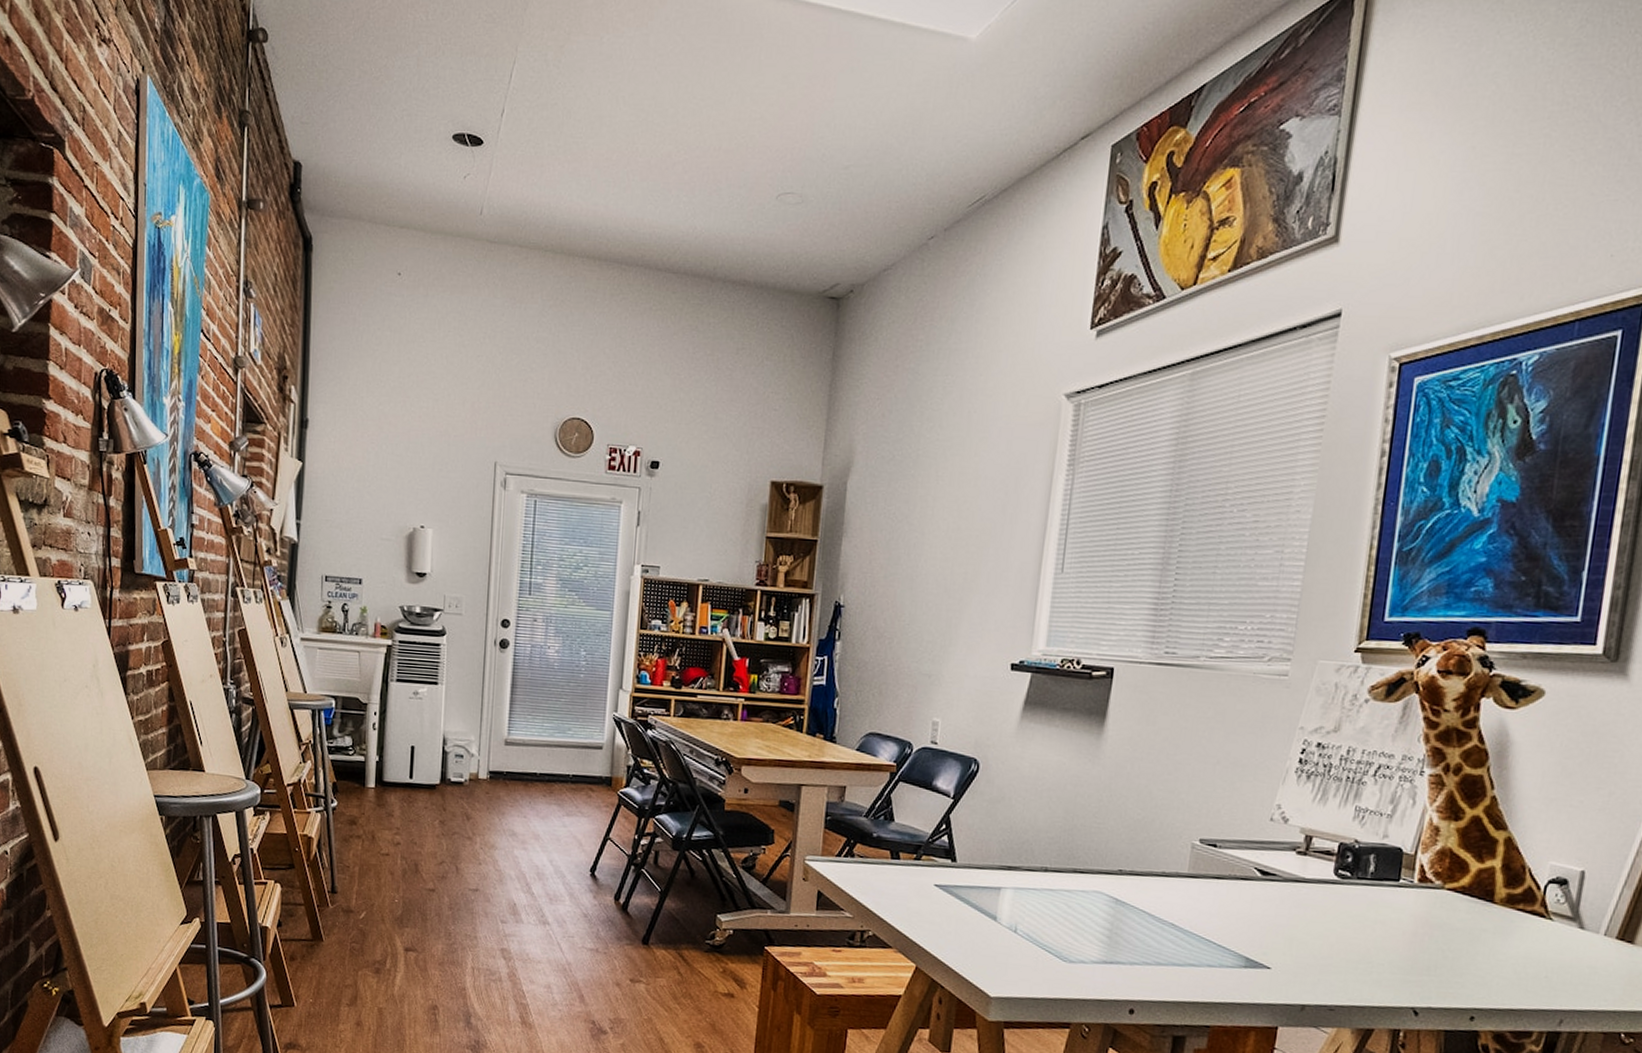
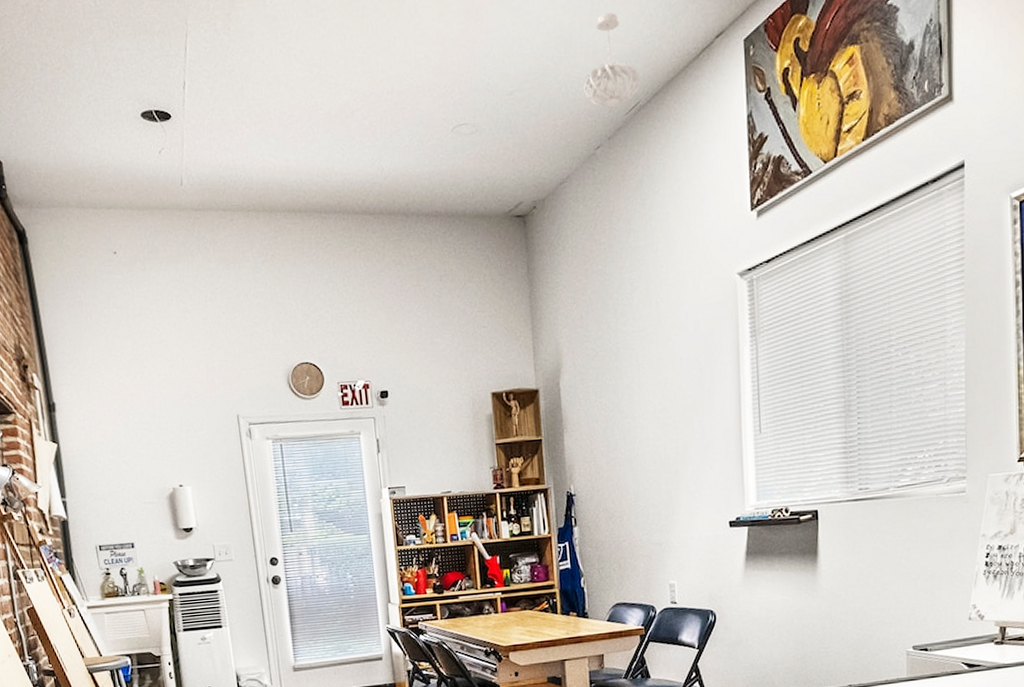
pendant light: none [926,98,990,198] -> present [583,13,640,108]

